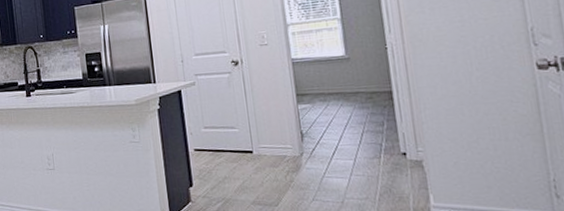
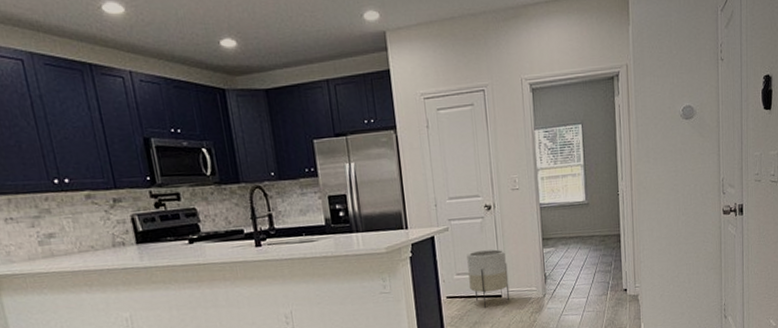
planter: none [214,104,263,163] -> present [467,249,510,308]

